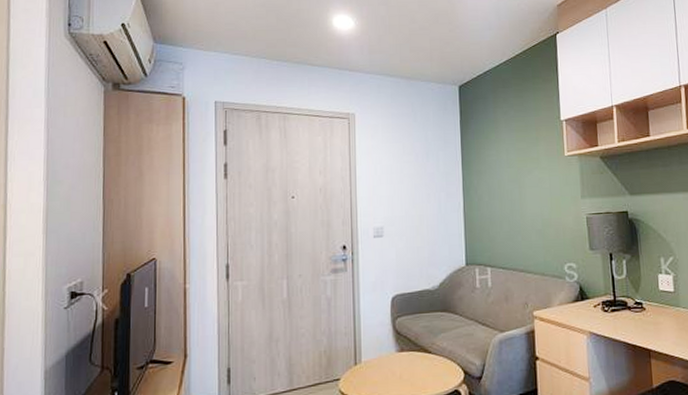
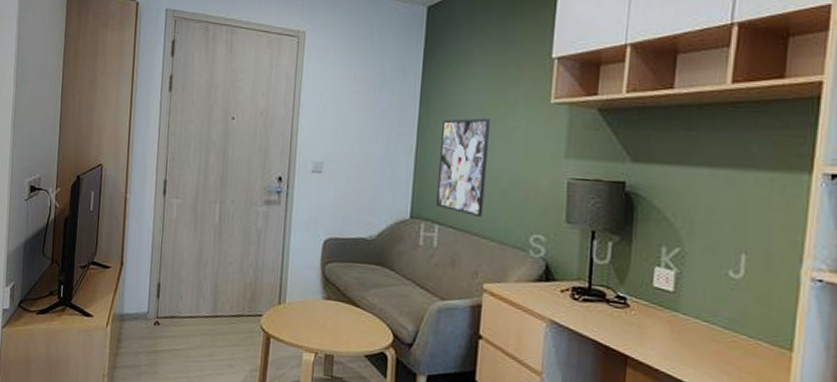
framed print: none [483,173,525,256] -> present [435,118,491,217]

